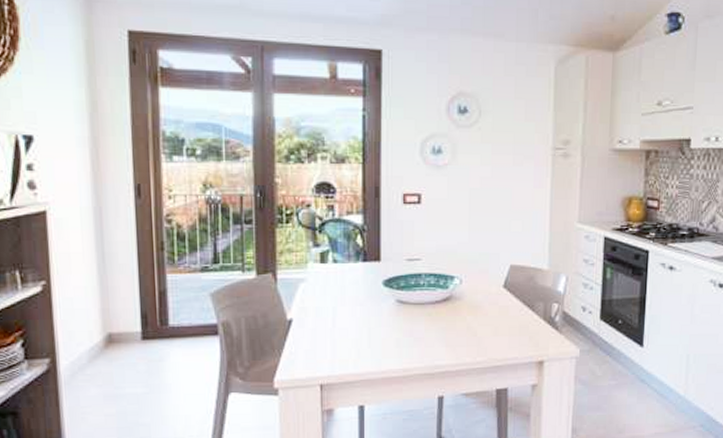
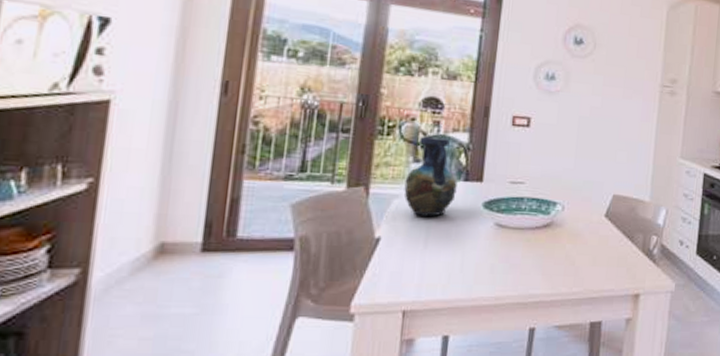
vase: none [308,221,357,297] -> present [403,136,457,217]

